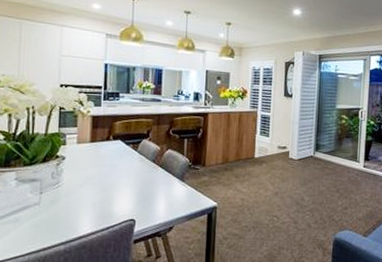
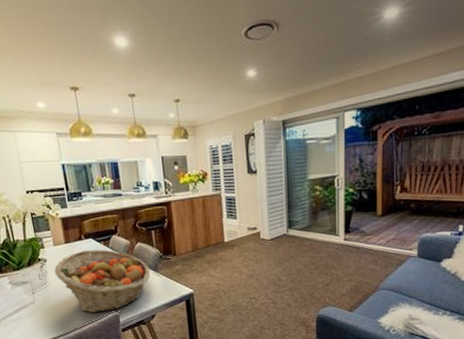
fruit basket: none [71,152,176,221] -> present [54,249,151,313]

